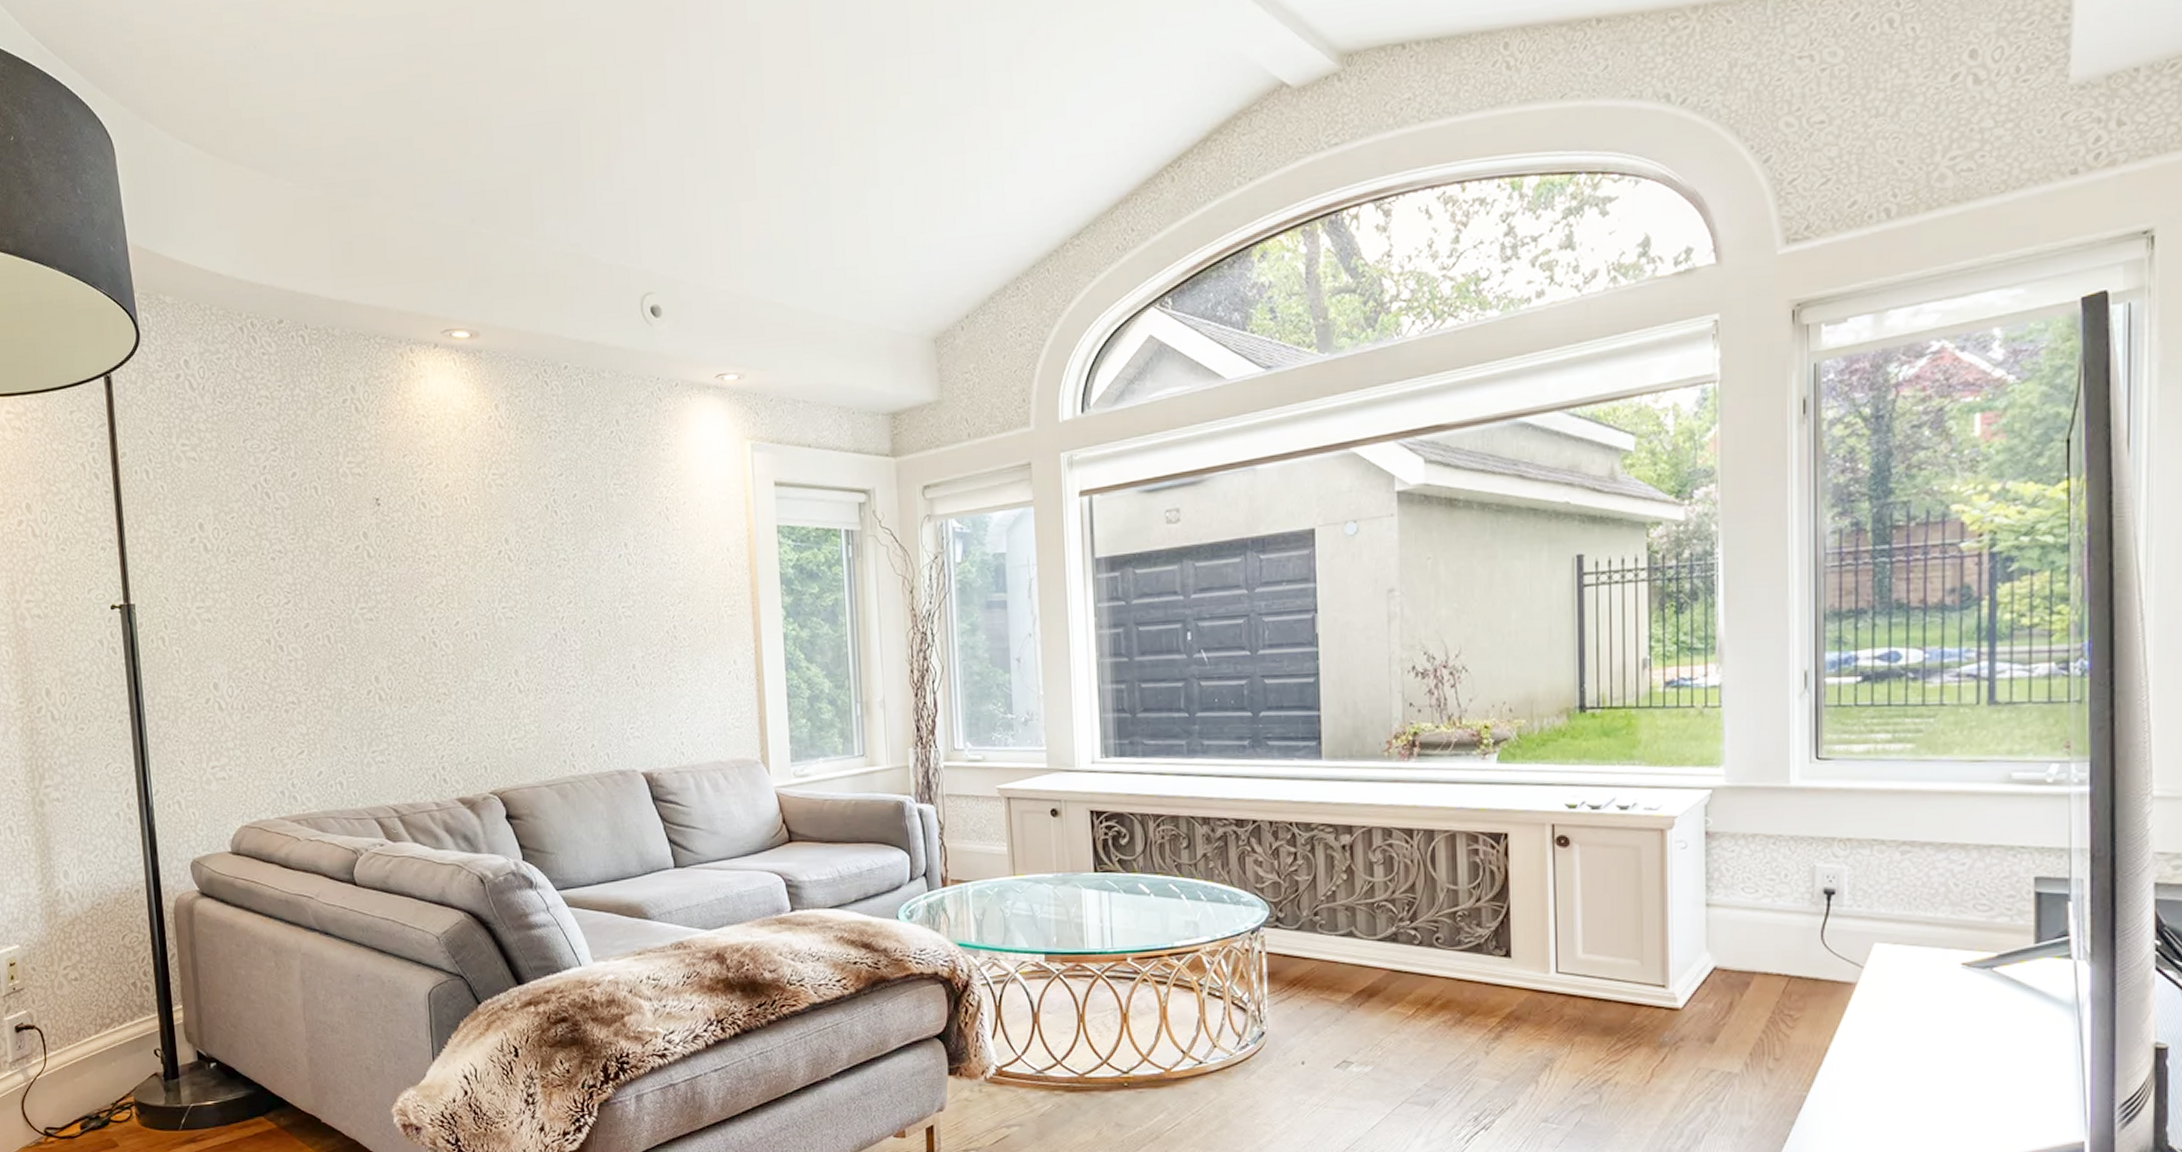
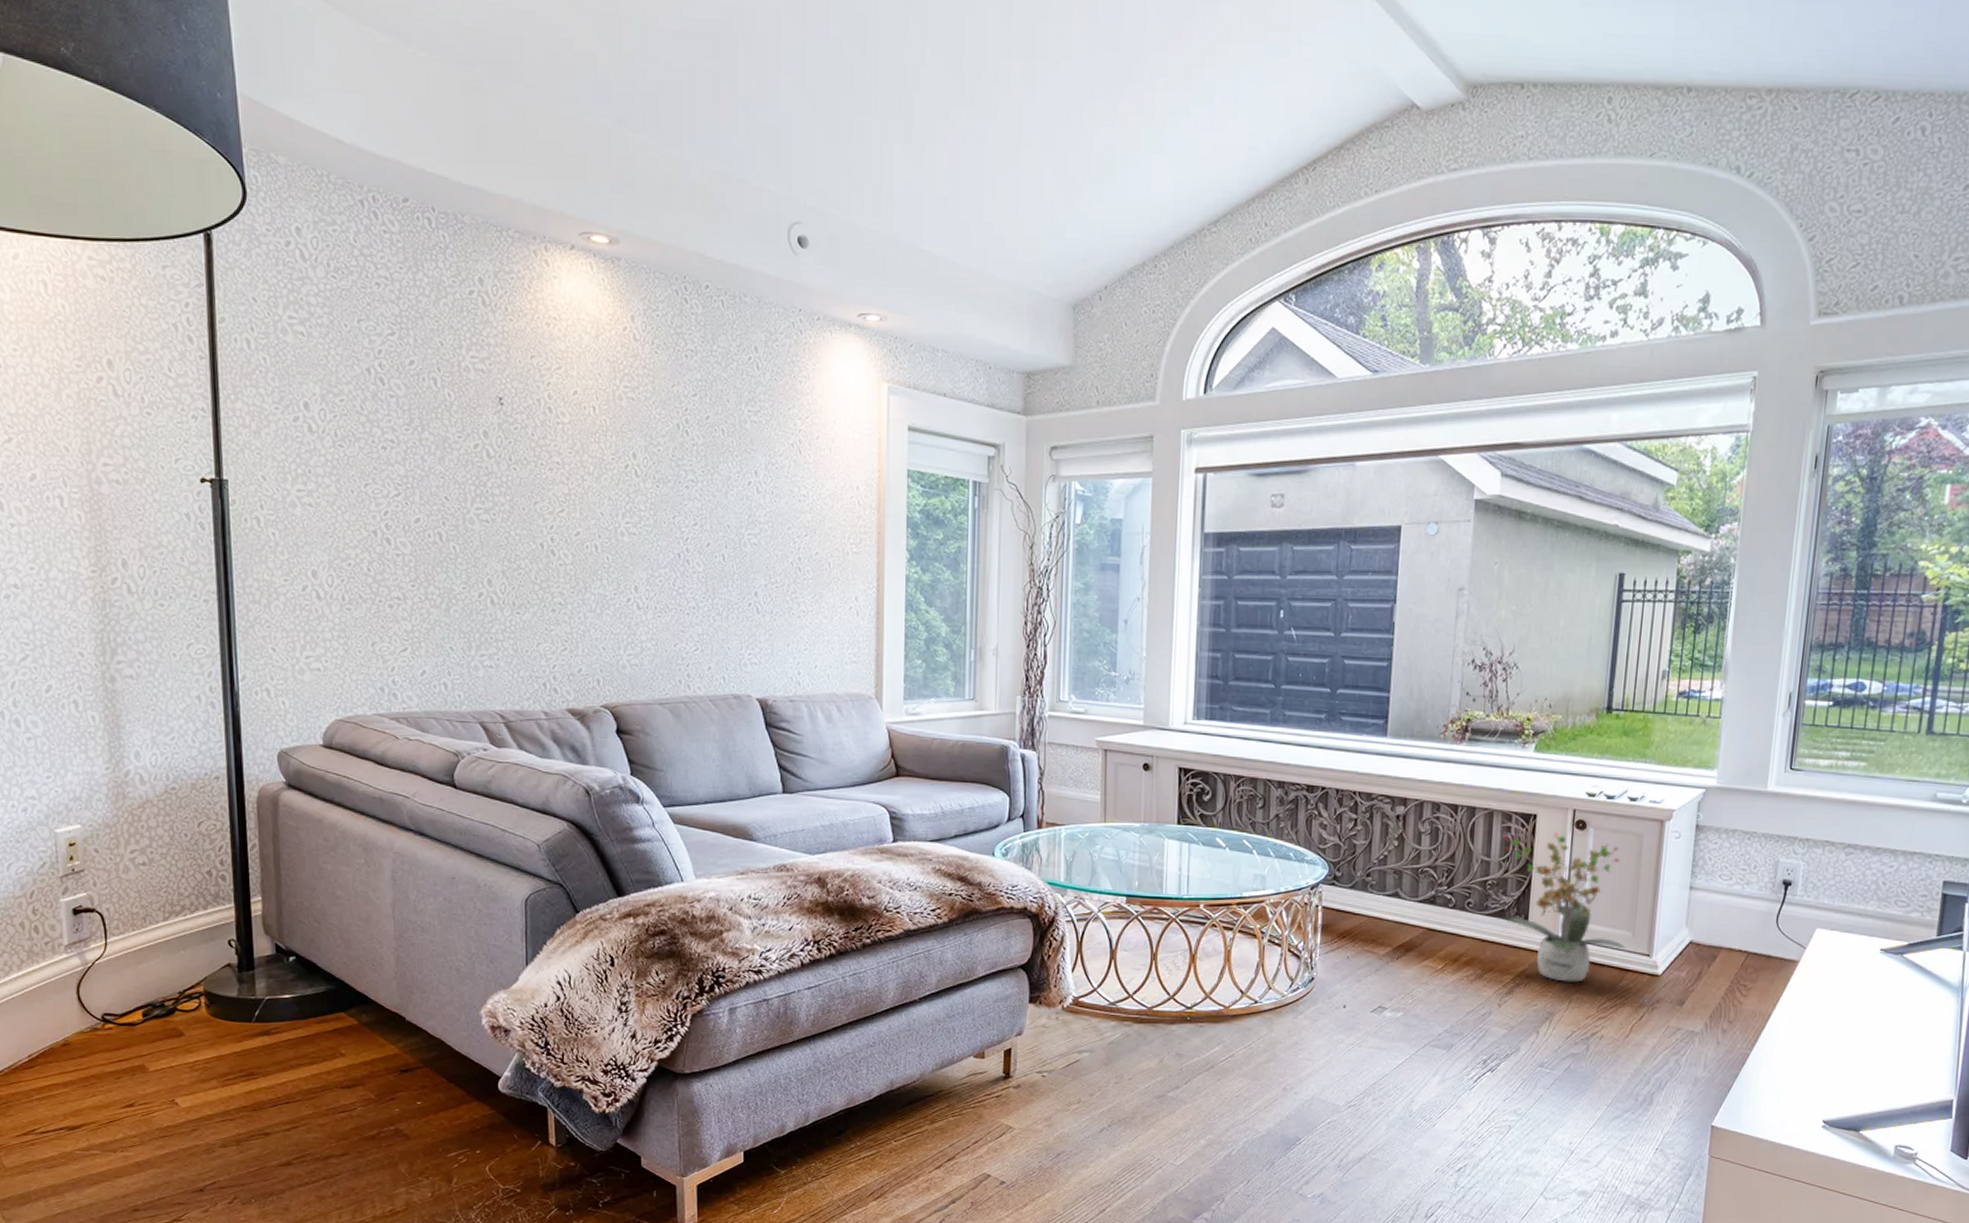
potted plant: none [1470,851,1635,1023] -> present [1503,832,1626,982]

